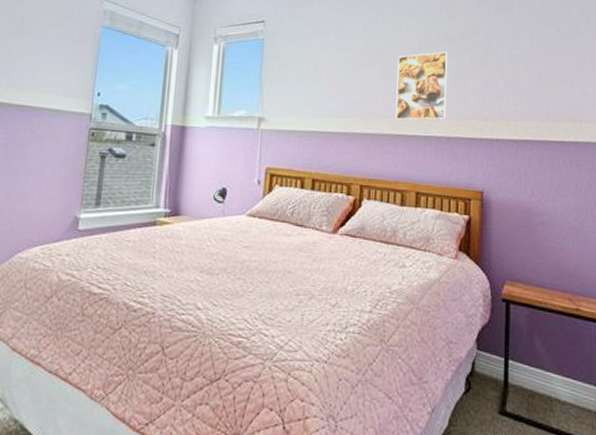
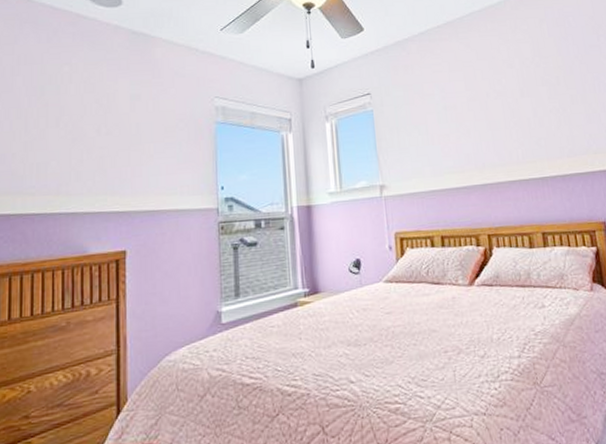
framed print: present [395,51,448,121] -> none [502,95,558,167]

